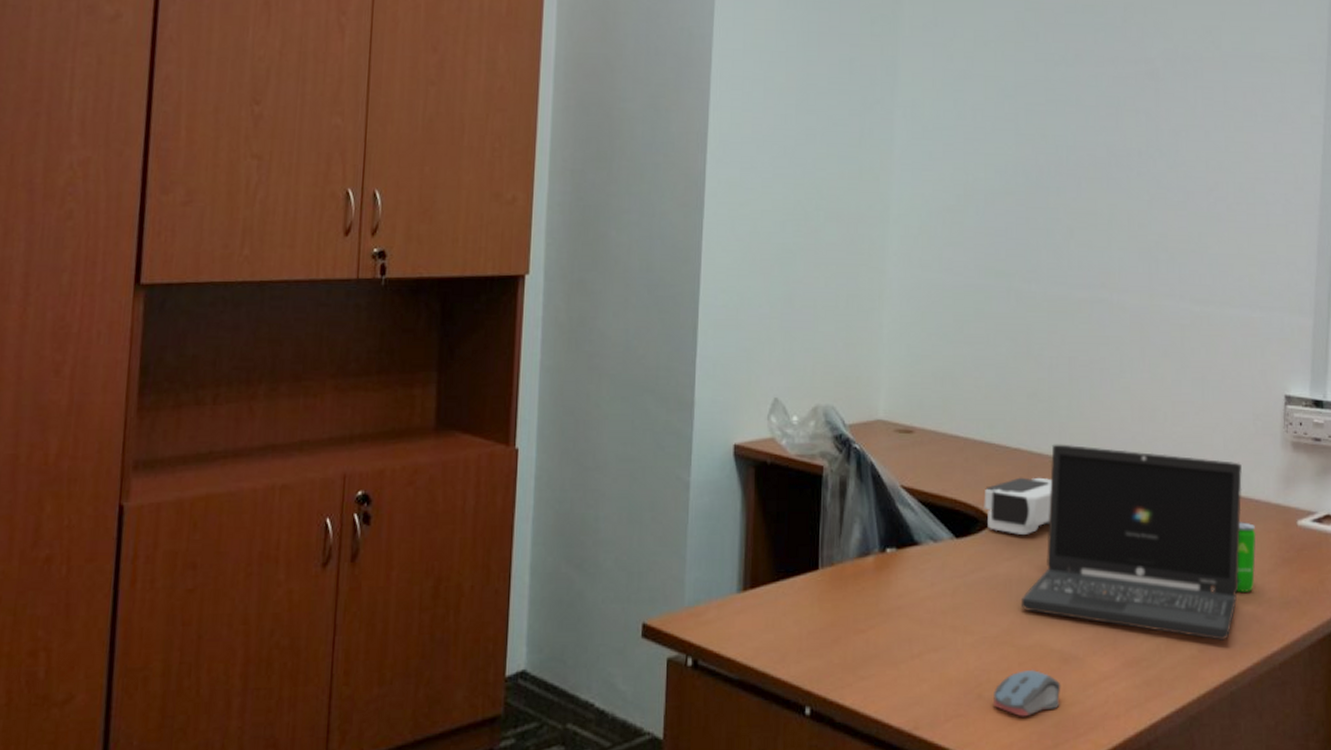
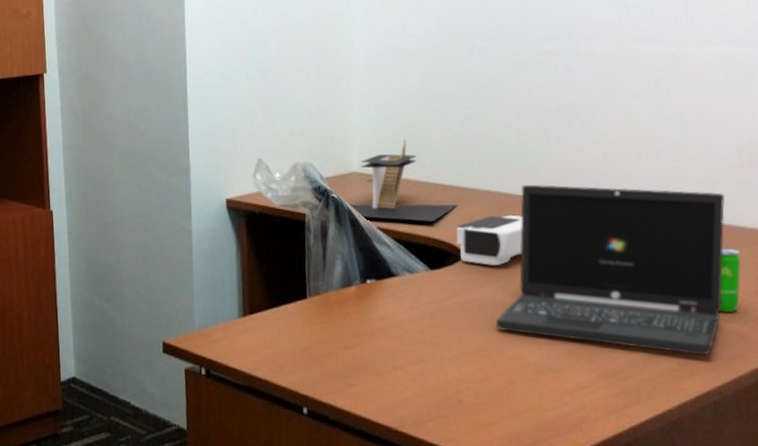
architectural model: none [873,385,988,481] -> present [350,139,458,222]
computer mouse: present [994,669,1061,717] -> none [473,379,538,419]

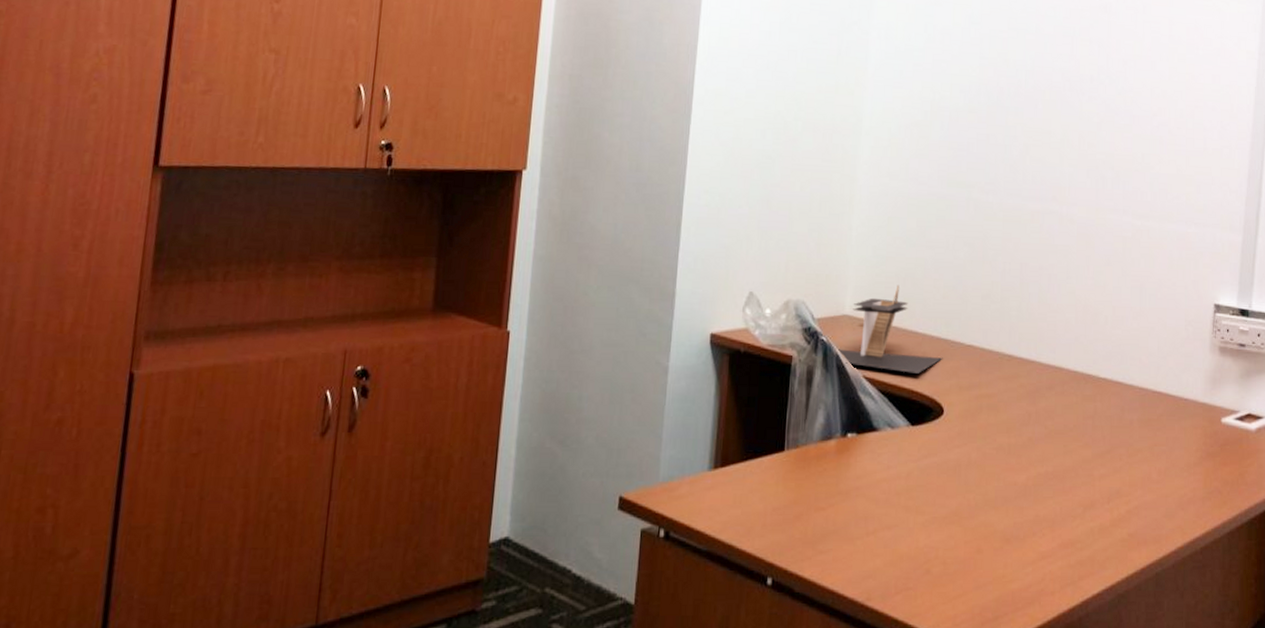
tissue box: present [456,214,523,265] -> none [938,371,1001,424]
laptop: present [495,184,725,355] -> none [968,342,1173,526]
beverage can: present [719,248,741,312] -> none [1164,418,1184,482]

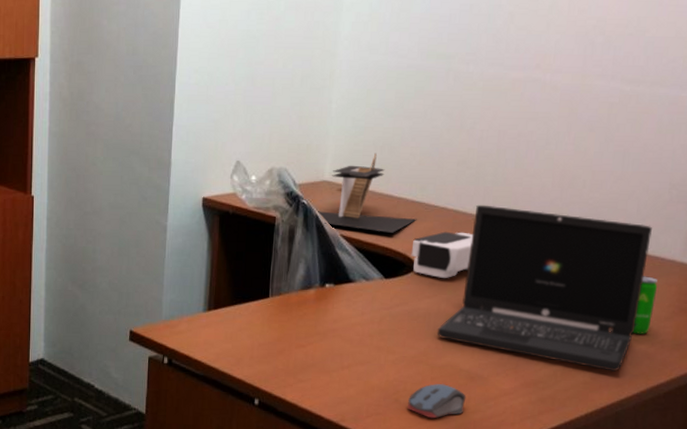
tissue box: none [938,371,1001,424] -> present [411,231,473,278]
computer mouse: none [940,547,1003,592] -> present [408,383,466,419]
laptop: none [968,342,1173,526] -> present [437,204,652,372]
beverage can: none [1164,418,1184,482] -> present [632,276,658,334]

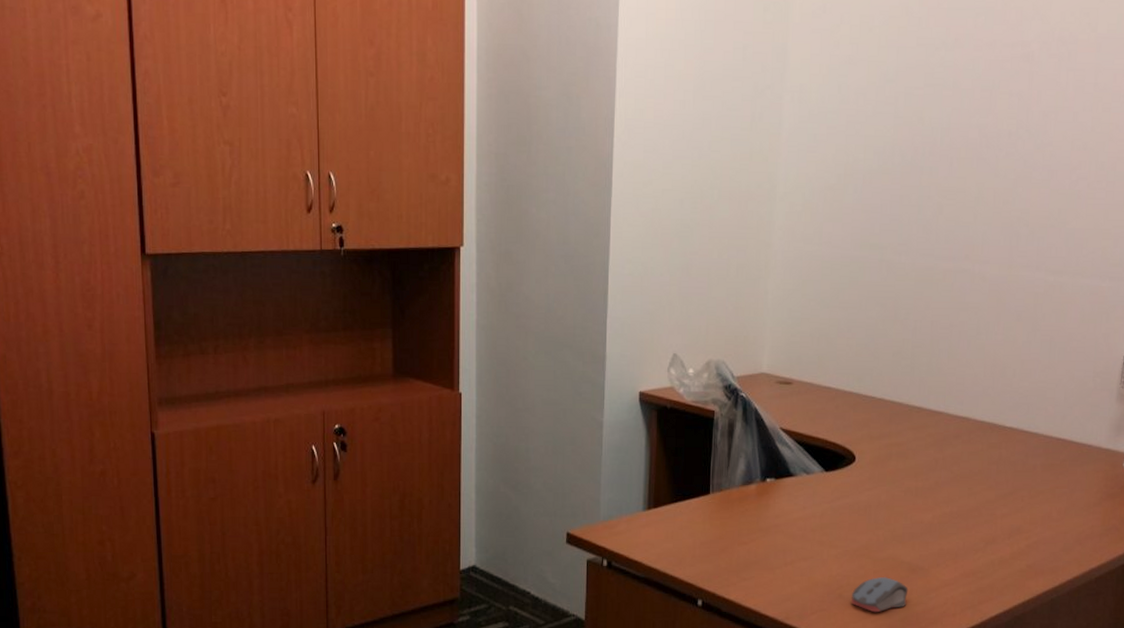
architectural model: present [318,153,417,233] -> none [757,344,855,425]
tissue box: present [411,231,473,278] -> none [850,422,910,470]
laptop: present [437,204,652,372] -> none [878,395,1079,558]
beverage can: present [632,276,658,334] -> none [1064,463,1086,521]

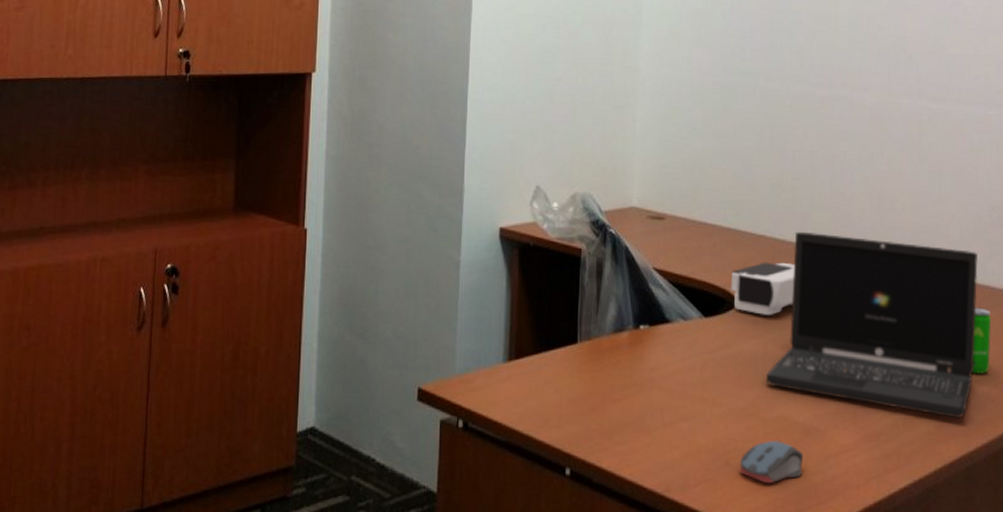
tissue box: none [850,422,910,470] -> present [731,262,795,315]
laptop: none [878,395,1079,558] -> present [765,231,978,418]
beverage can: none [1064,463,1086,521] -> present [972,307,992,374]

